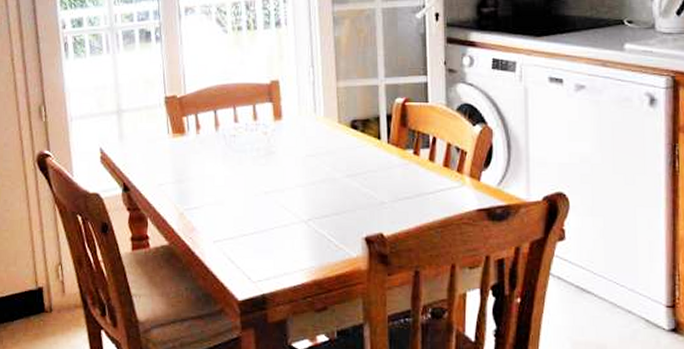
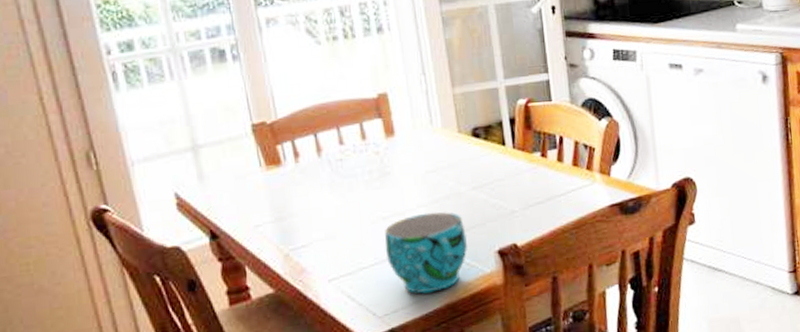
cup: none [264,193,337,267] -> present [385,211,467,294]

